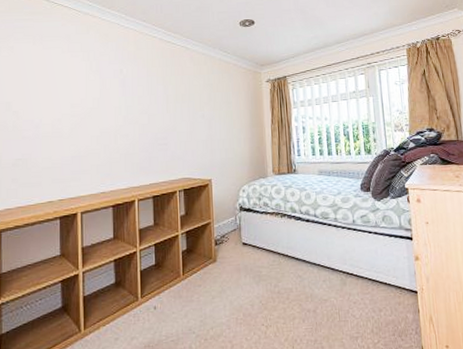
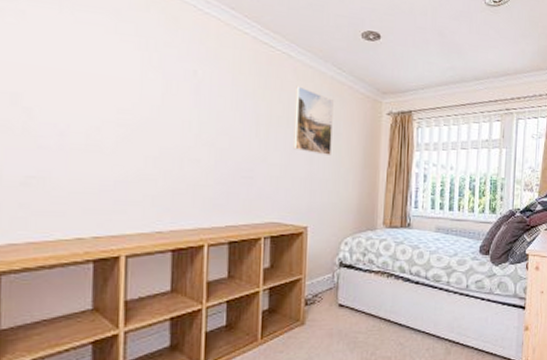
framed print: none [193,69,225,120] -> present [293,85,334,155]

